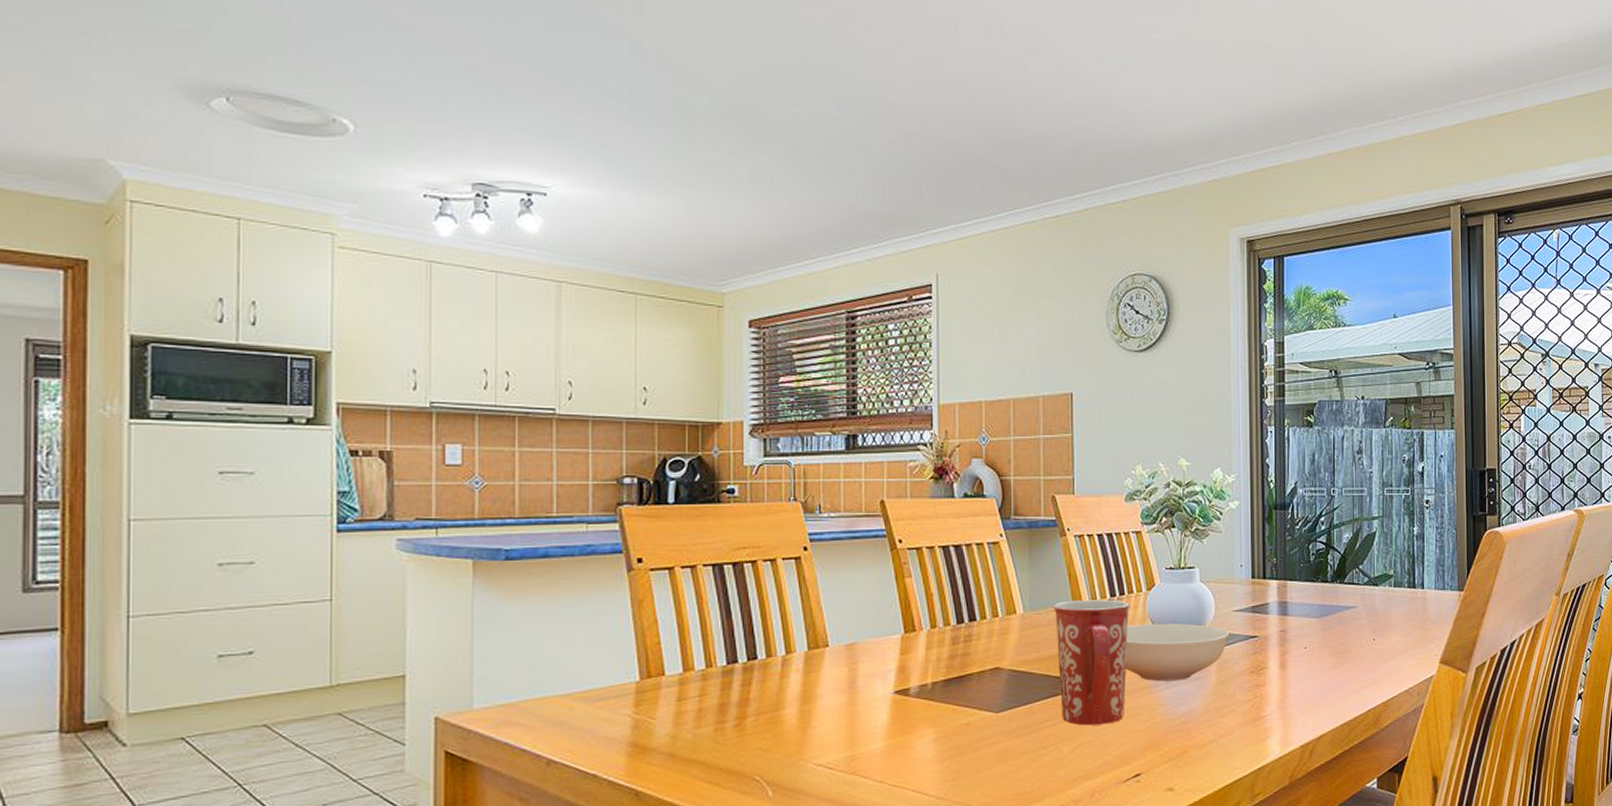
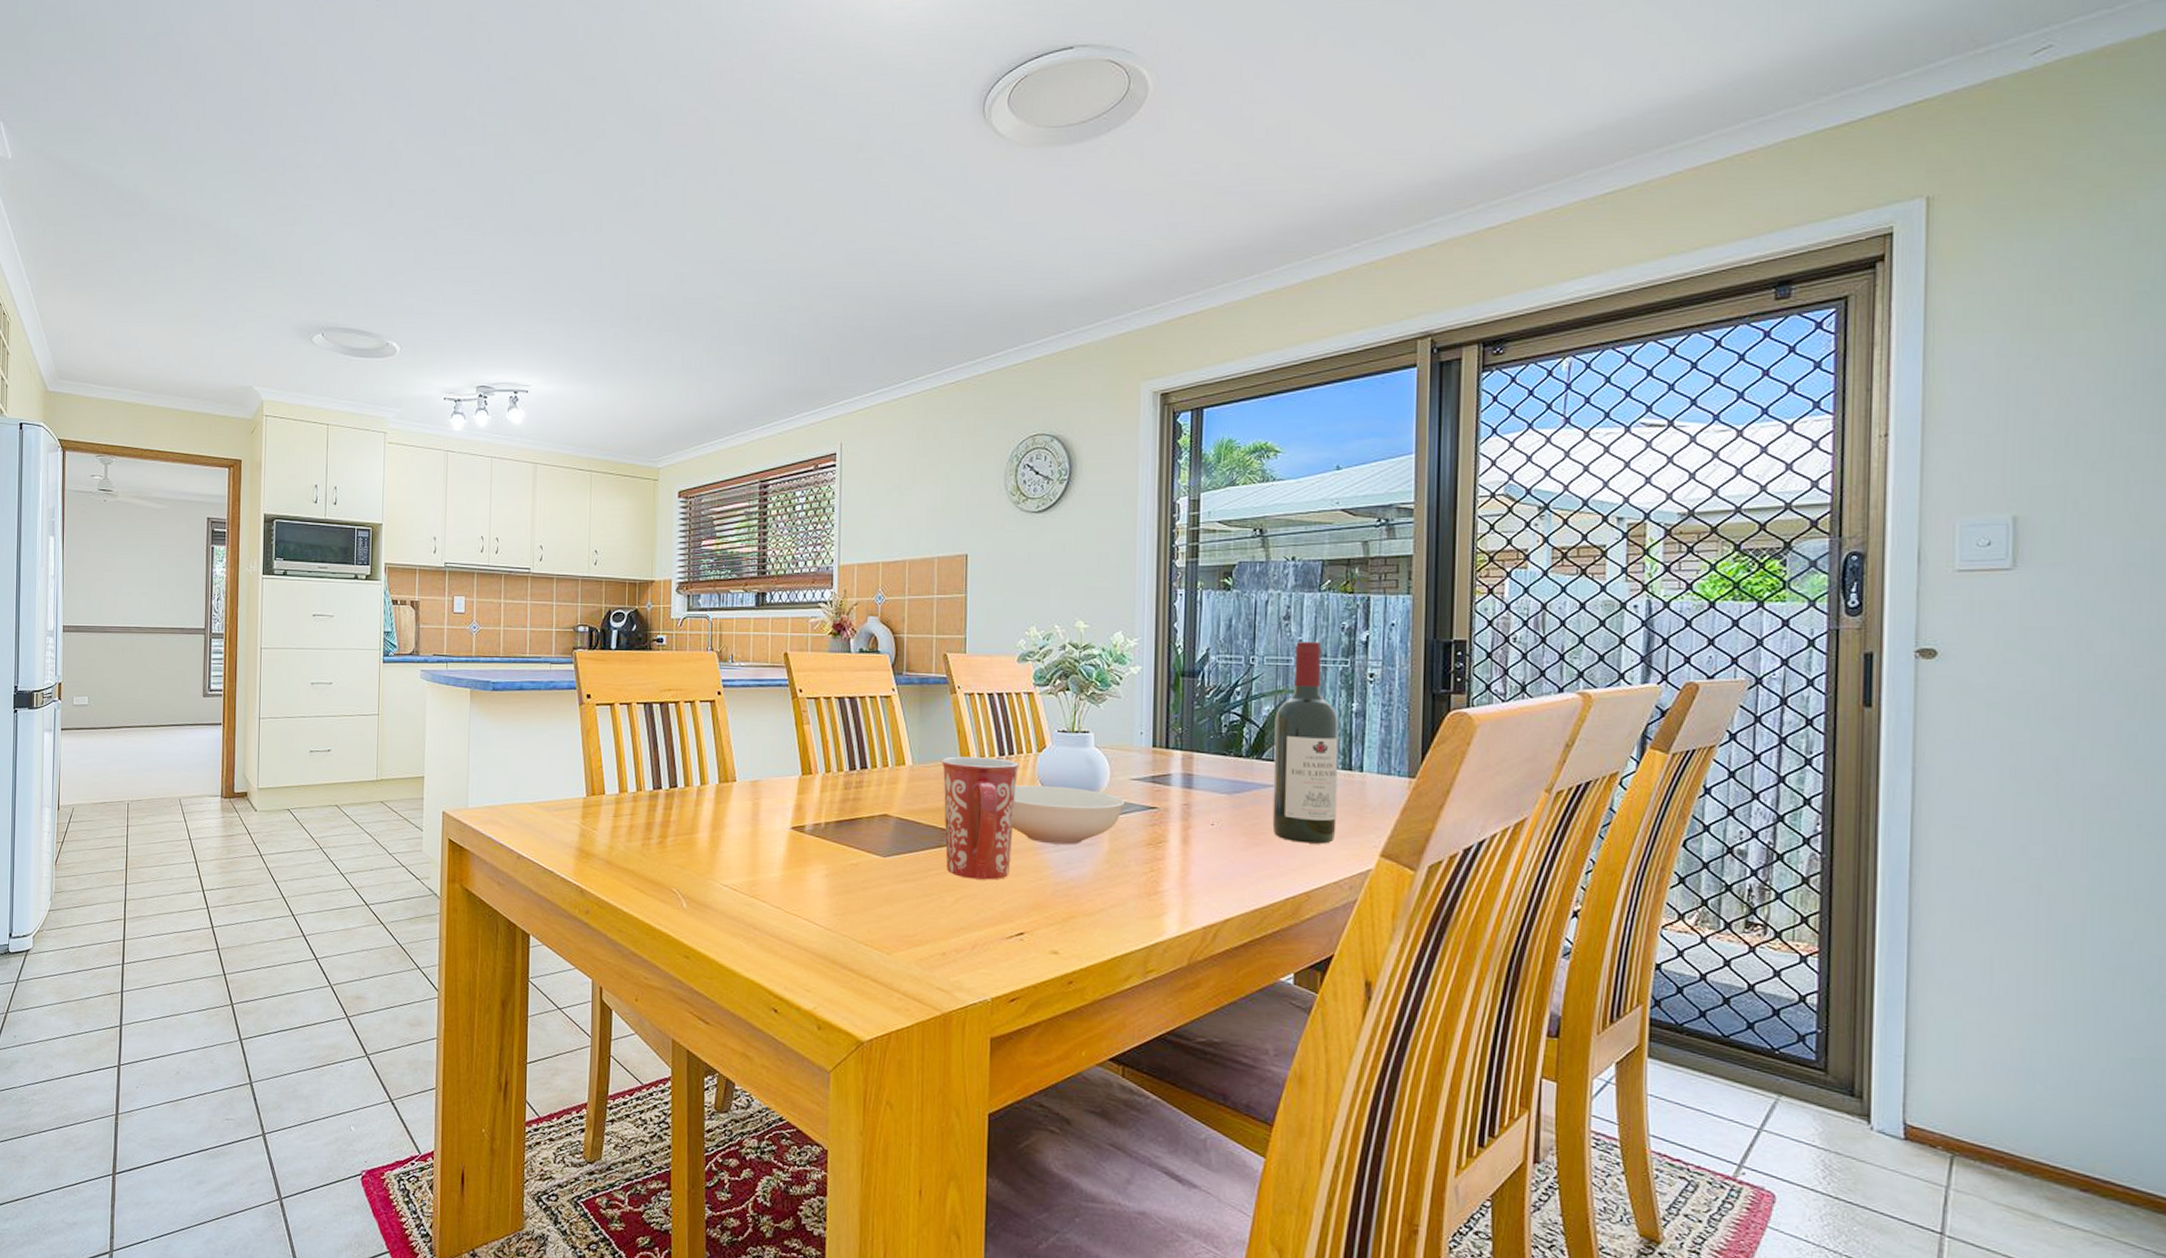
wine bottle: none [1353,472,1406,658] -> present [1272,641,1339,844]

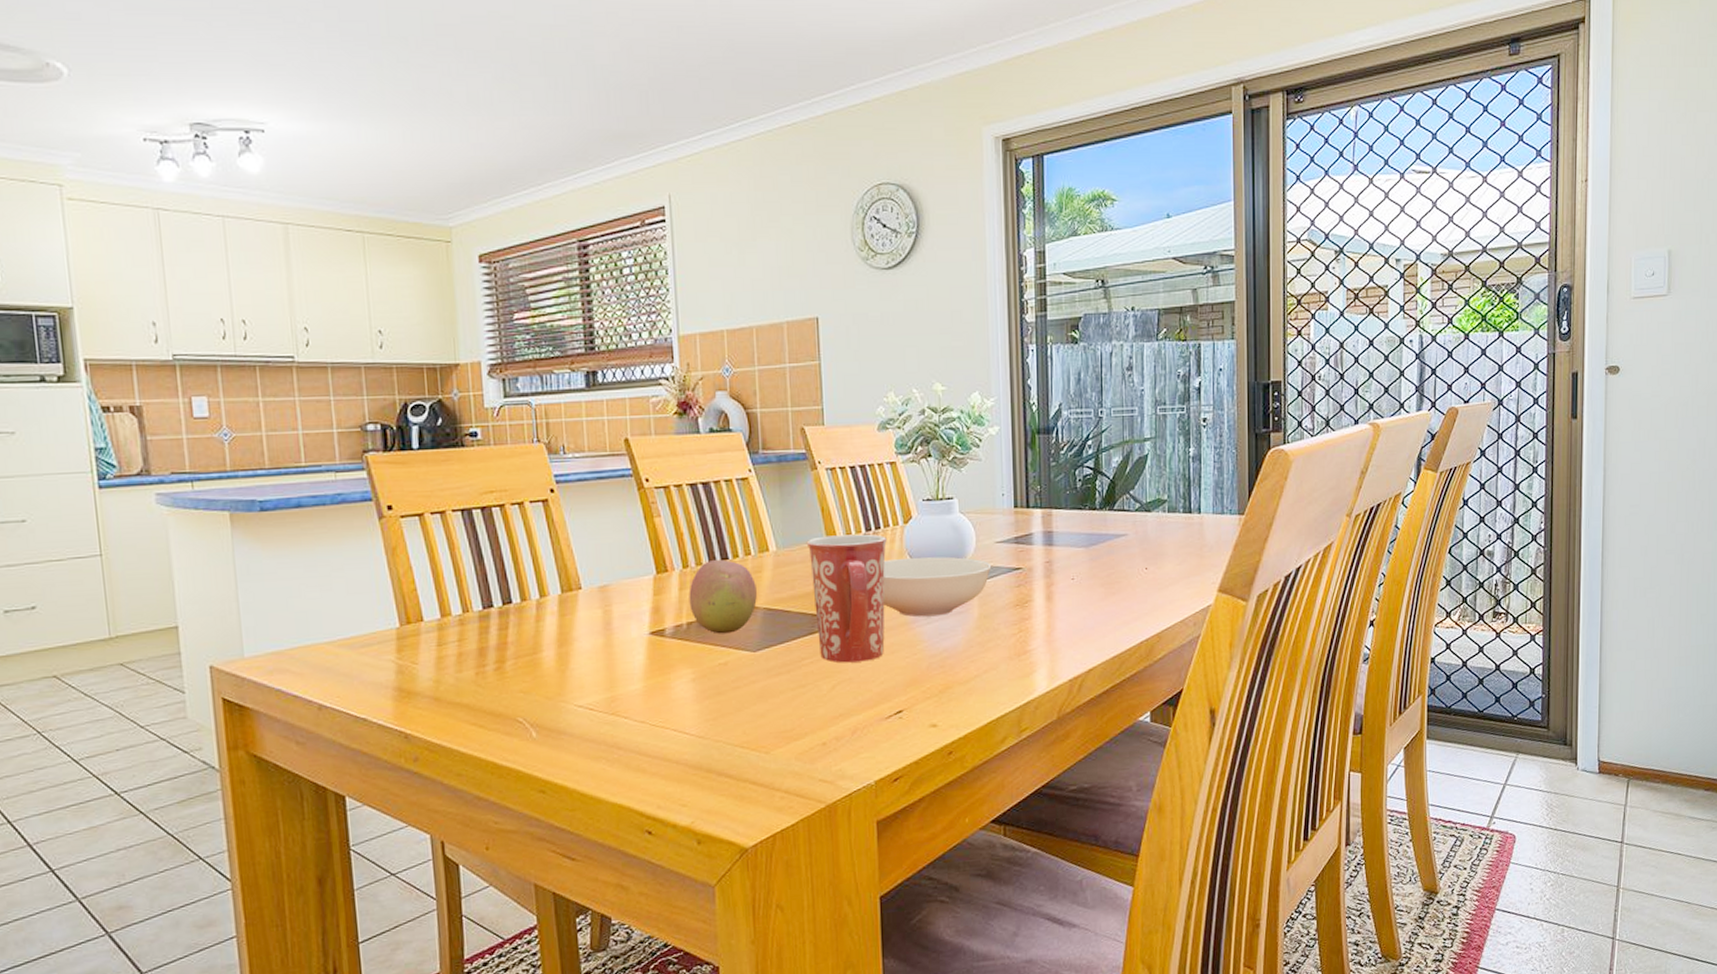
fruit: none [828,767,891,837] -> present [688,559,757,634]
wine bottle: present [1272,641,1339,844] -> none [1123,390,1181,587]

